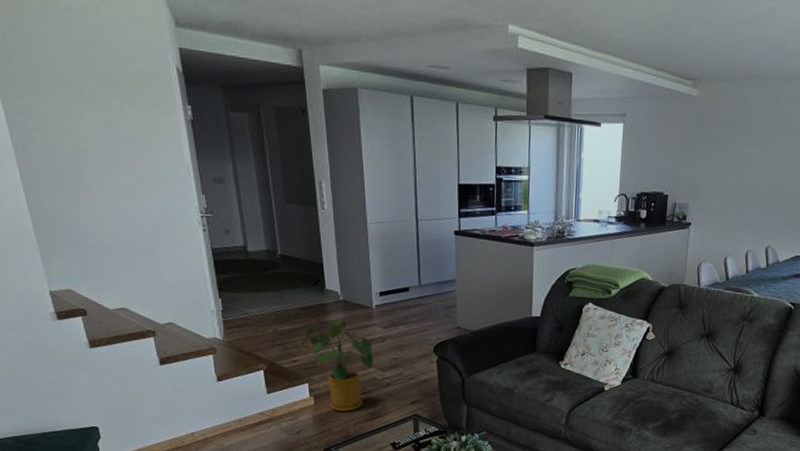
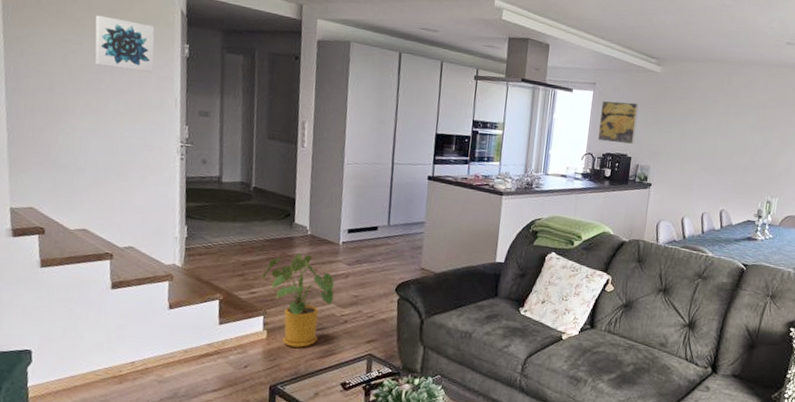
wall art: none [90,80,160,140] -> present [95,15,155,73]
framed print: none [631,133,674,181] -> present [598,100,639,144]

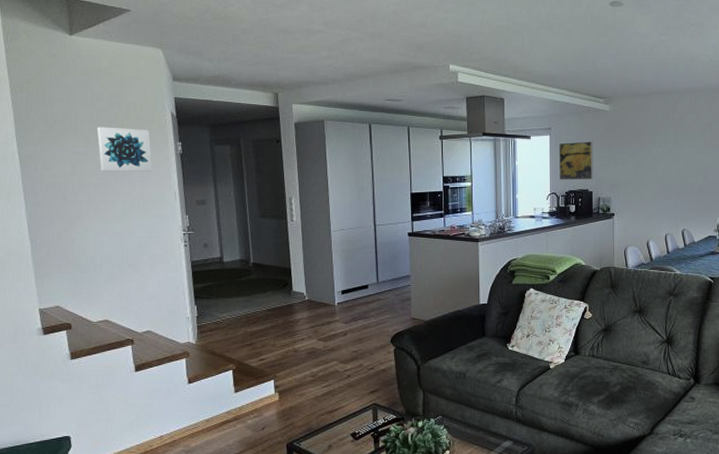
house plant: present [262,253,335,348] -> none [269,318,336,405]

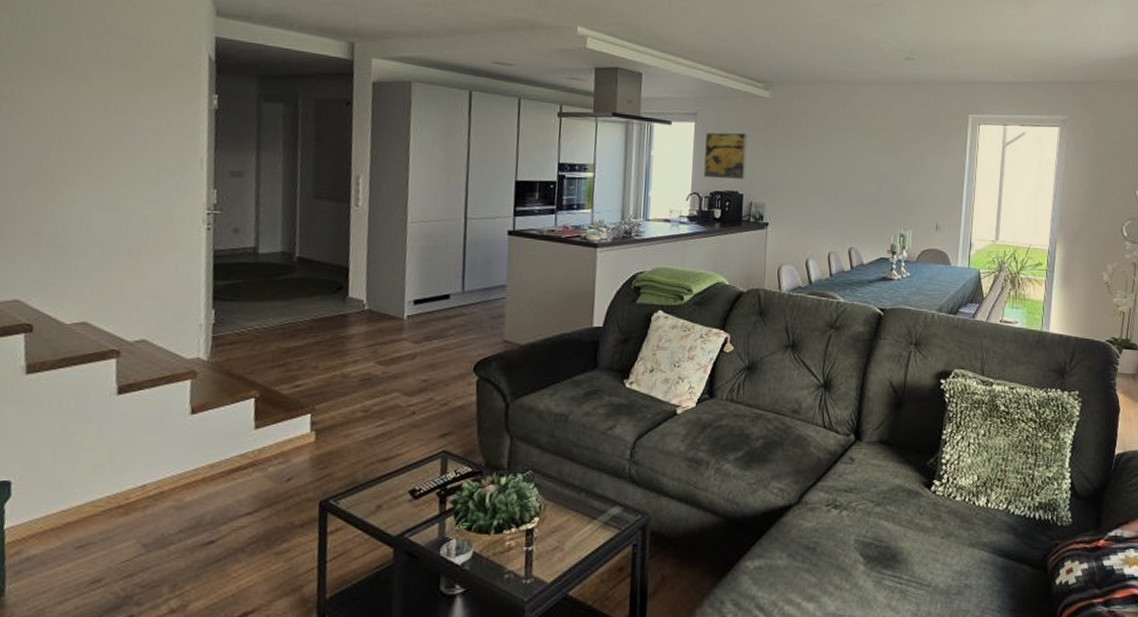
wall art: present [96,127,153,171] -> none [102,66,177,129]

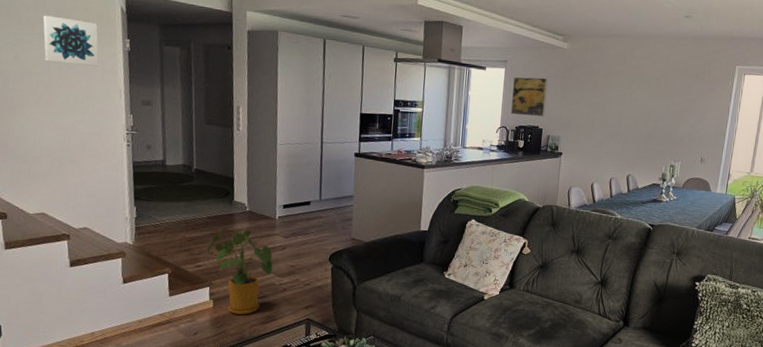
wall art: none [102,66,177,129] -> present [42,15,99,66]
house plant: none [309,332,399,450] -> present [207,228,273,315]

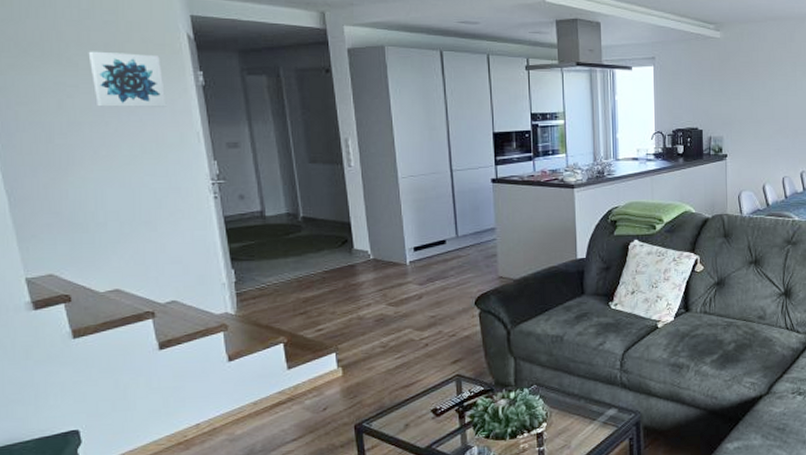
house plant: present [207,228,273,315] -> none [327,280,410,381]
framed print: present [511,76,548,117] -> none [665,73,704,117]

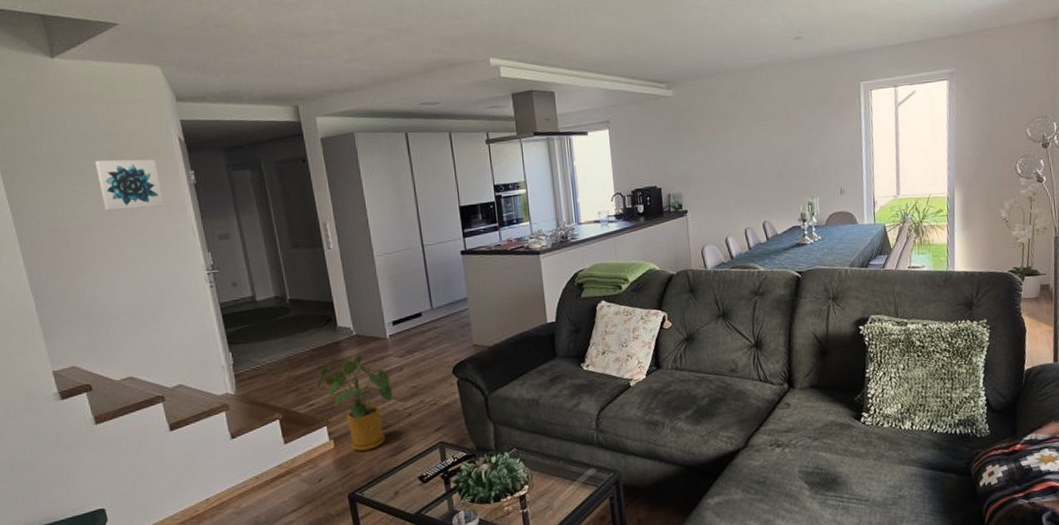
house plant: none [327,280,410,381] -> present [317,355,393,451]

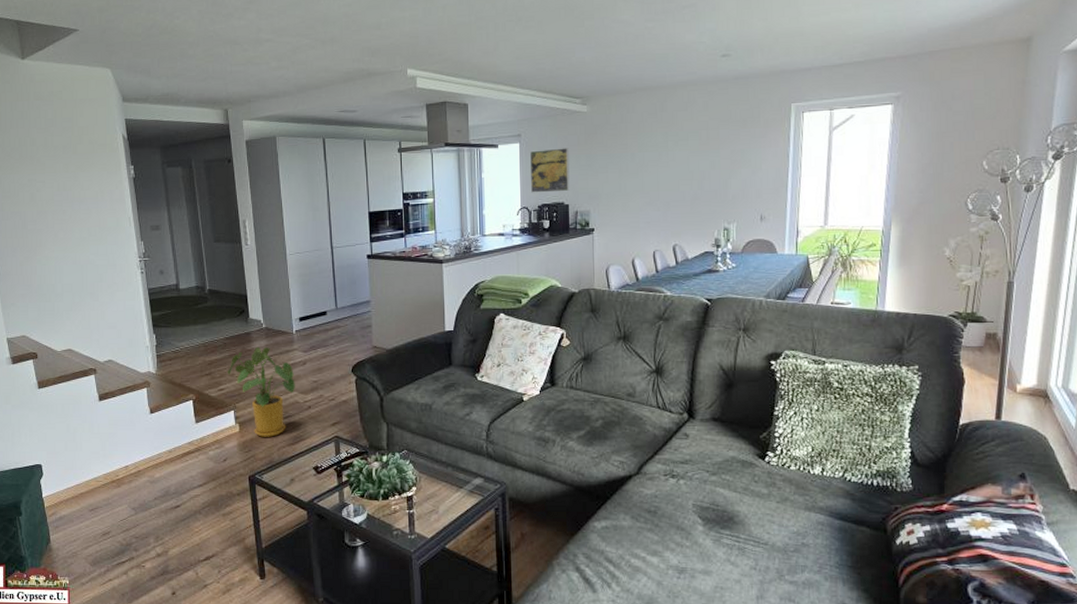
wall art: present [94,159,165,211] -> none [52,152,107,198]
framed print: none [620,132,661,179] -> present [530,148,570,193]

